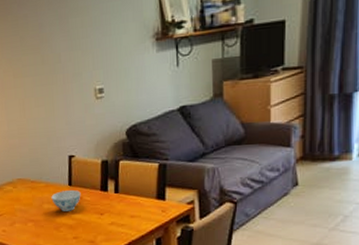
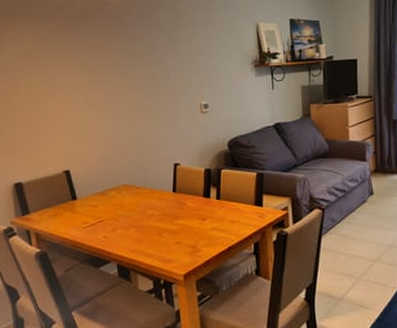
bowl: present [51,189,81,212] -> none [155,196,185,217]

